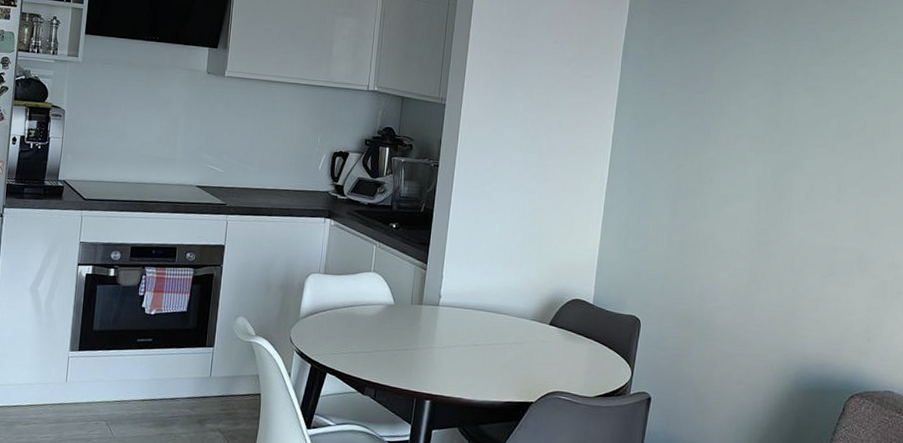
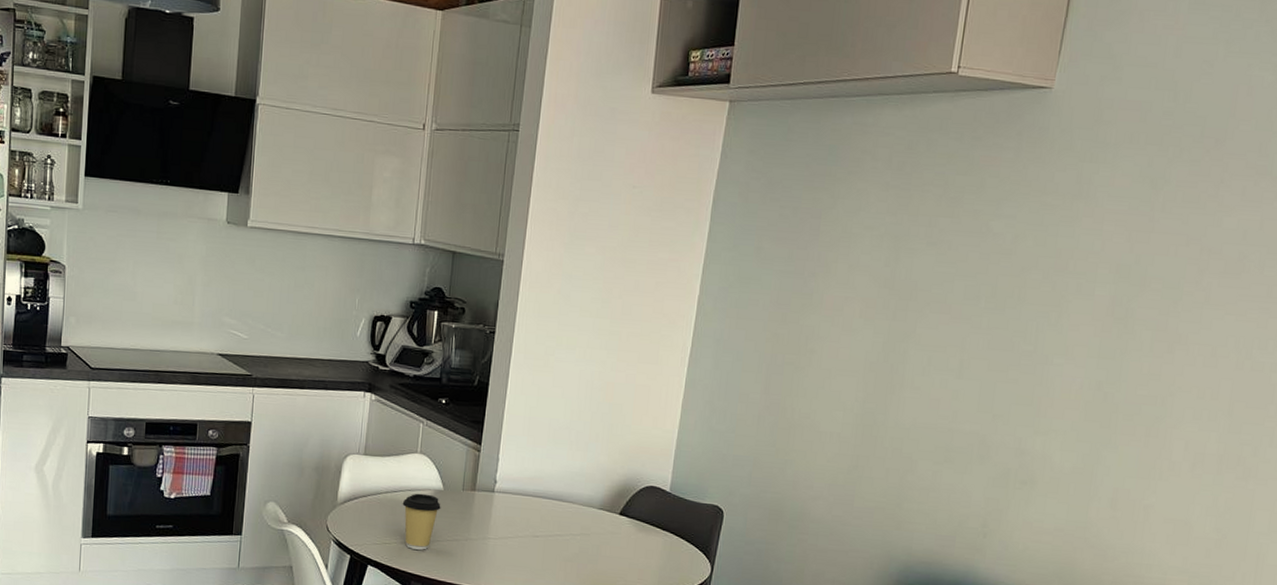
coffee cup: none [357,307,392,359] -> present [402,493,441,550]

